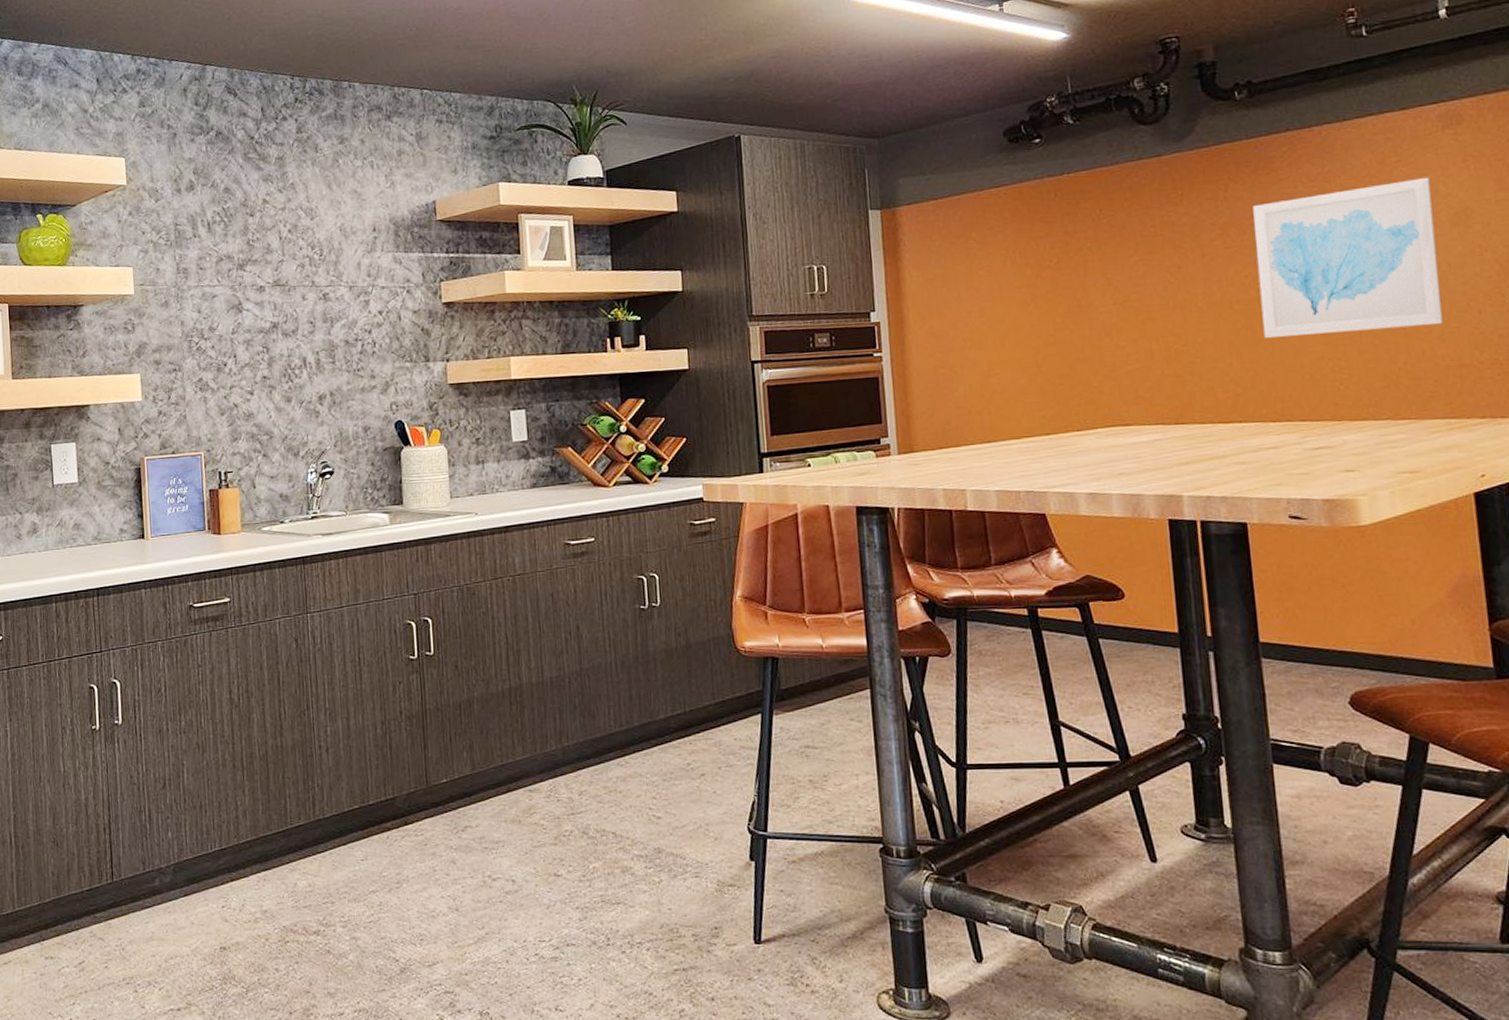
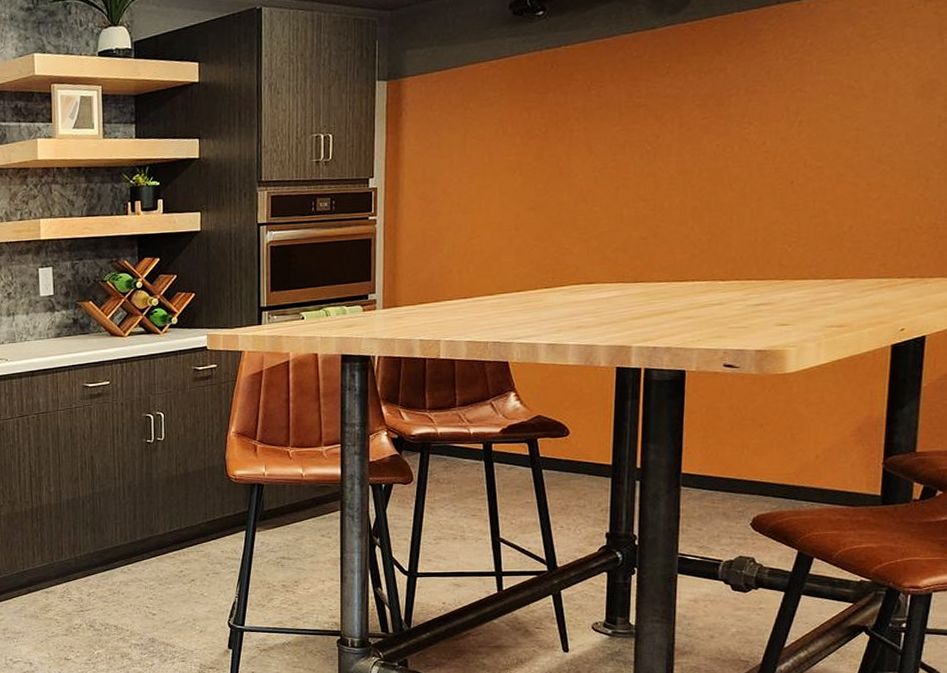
wall art: present [1253,177,1444,339] -> none [726,49,905,204]

